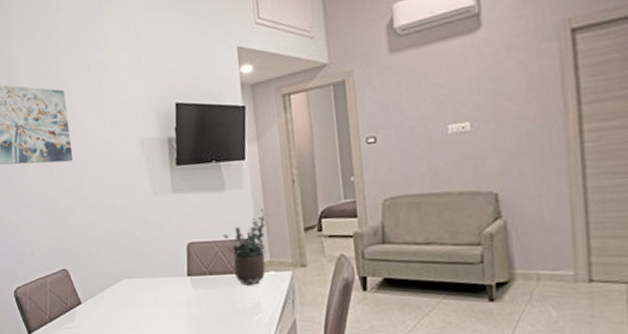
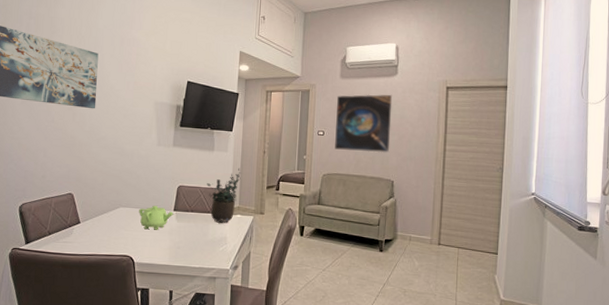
teapot: none [145,271,188,304] -> present [139,205,173,230]
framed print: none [387,60,485,160] -> present [335,94,393,153]

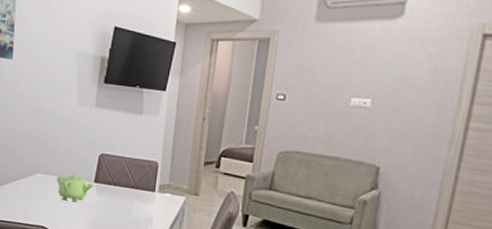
potted plant: present [207,168,241,223] -> none [132,136,174,202]
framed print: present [335,94,393,153] -> none [298,44,393,129]

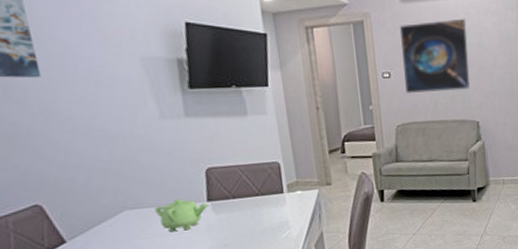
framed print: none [298,44,393,129] -> present [399,18,471,93]

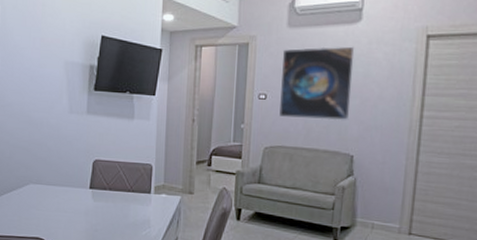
teapot: present [155,198,208,233] -> none [51,182,89,210]

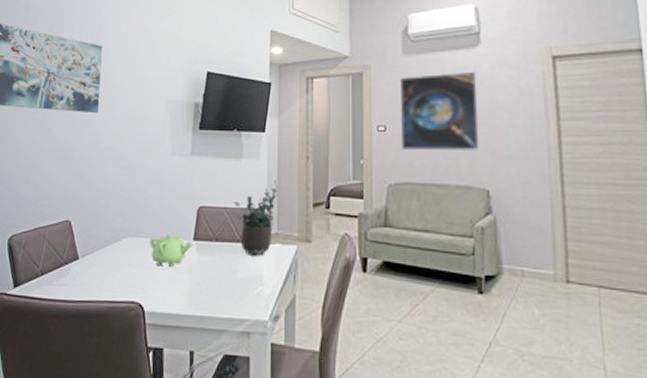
teapot: none [51,182,89,210] -> present [150,233,193,267]
potted plant: none [126,139,166,204] -> present [234,179,278,256]

